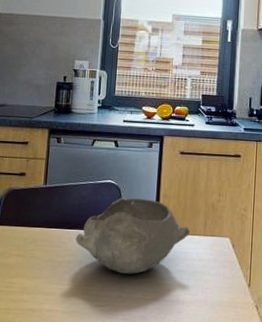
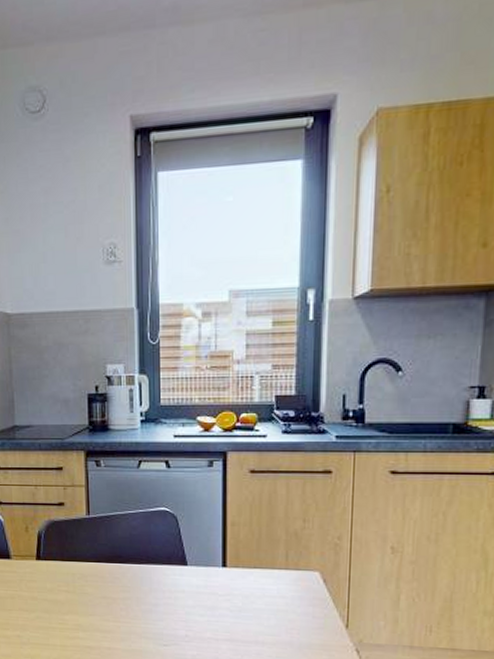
bowl: present [75,198,190,274] -> none [129,527,267,612]

